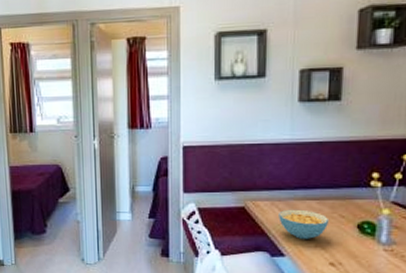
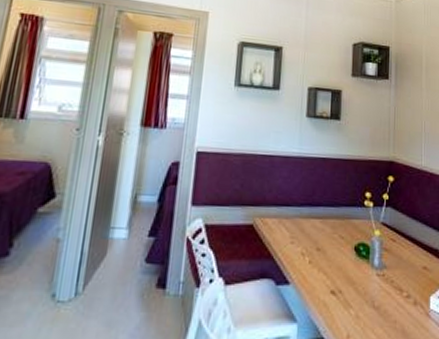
cereal bowl: present [279,209,330,240] -> none [285,228,331,265]

